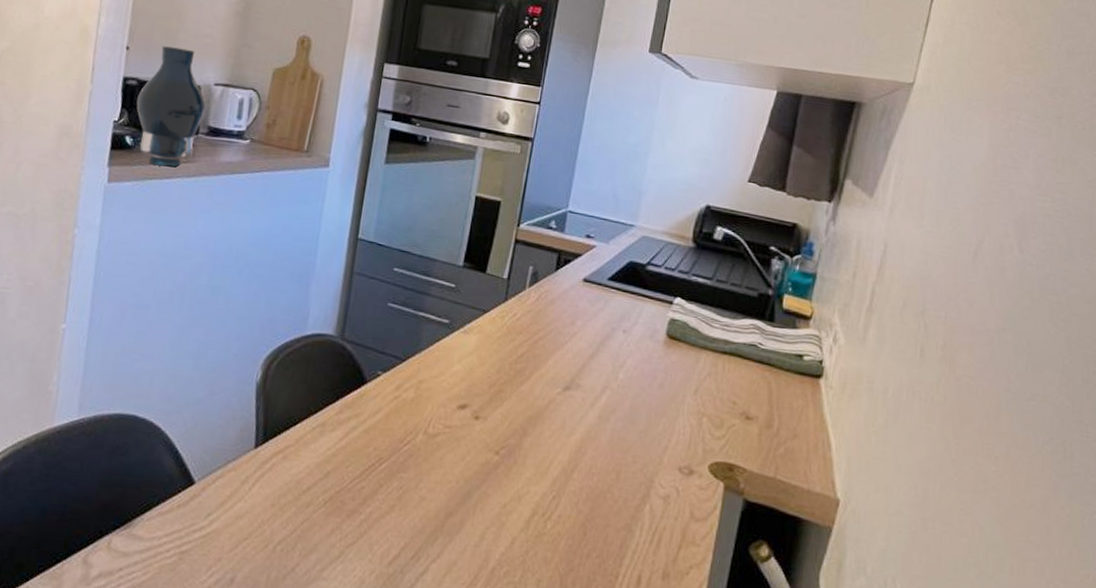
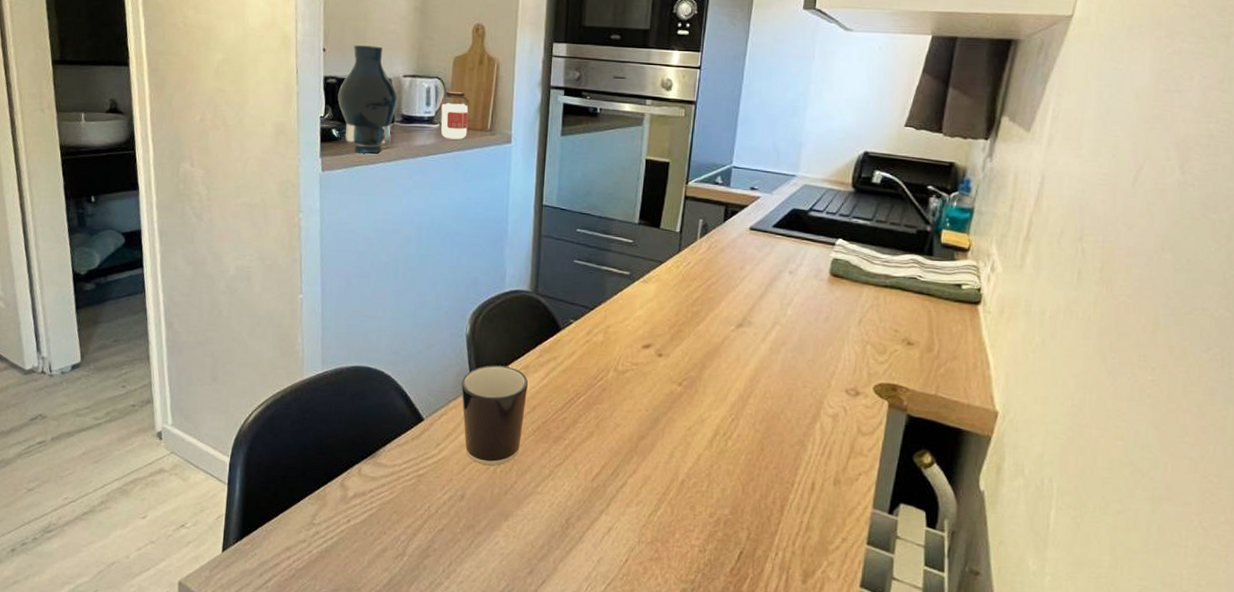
mug: none [241,420,324,543] -> present [461,365,528,465]
jar: none [251,104,287,159] -> present [440,91,470,140]

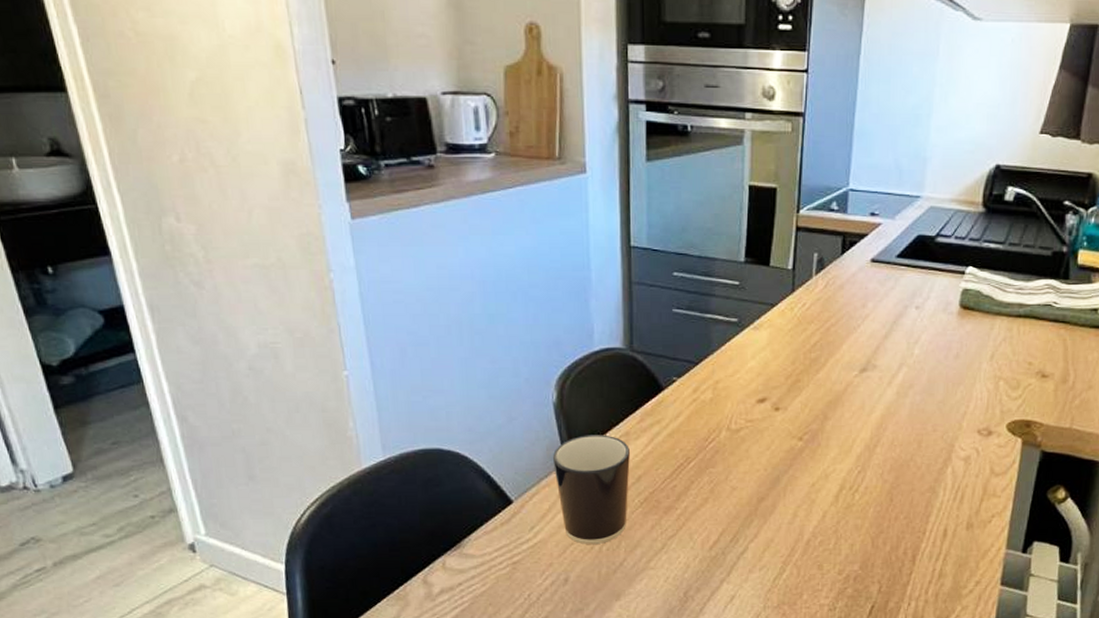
vase: present [338,45,398,154] -> none [359,54,438,195]
jar: present [440,91,470,140] -> none [493,110,531,171]

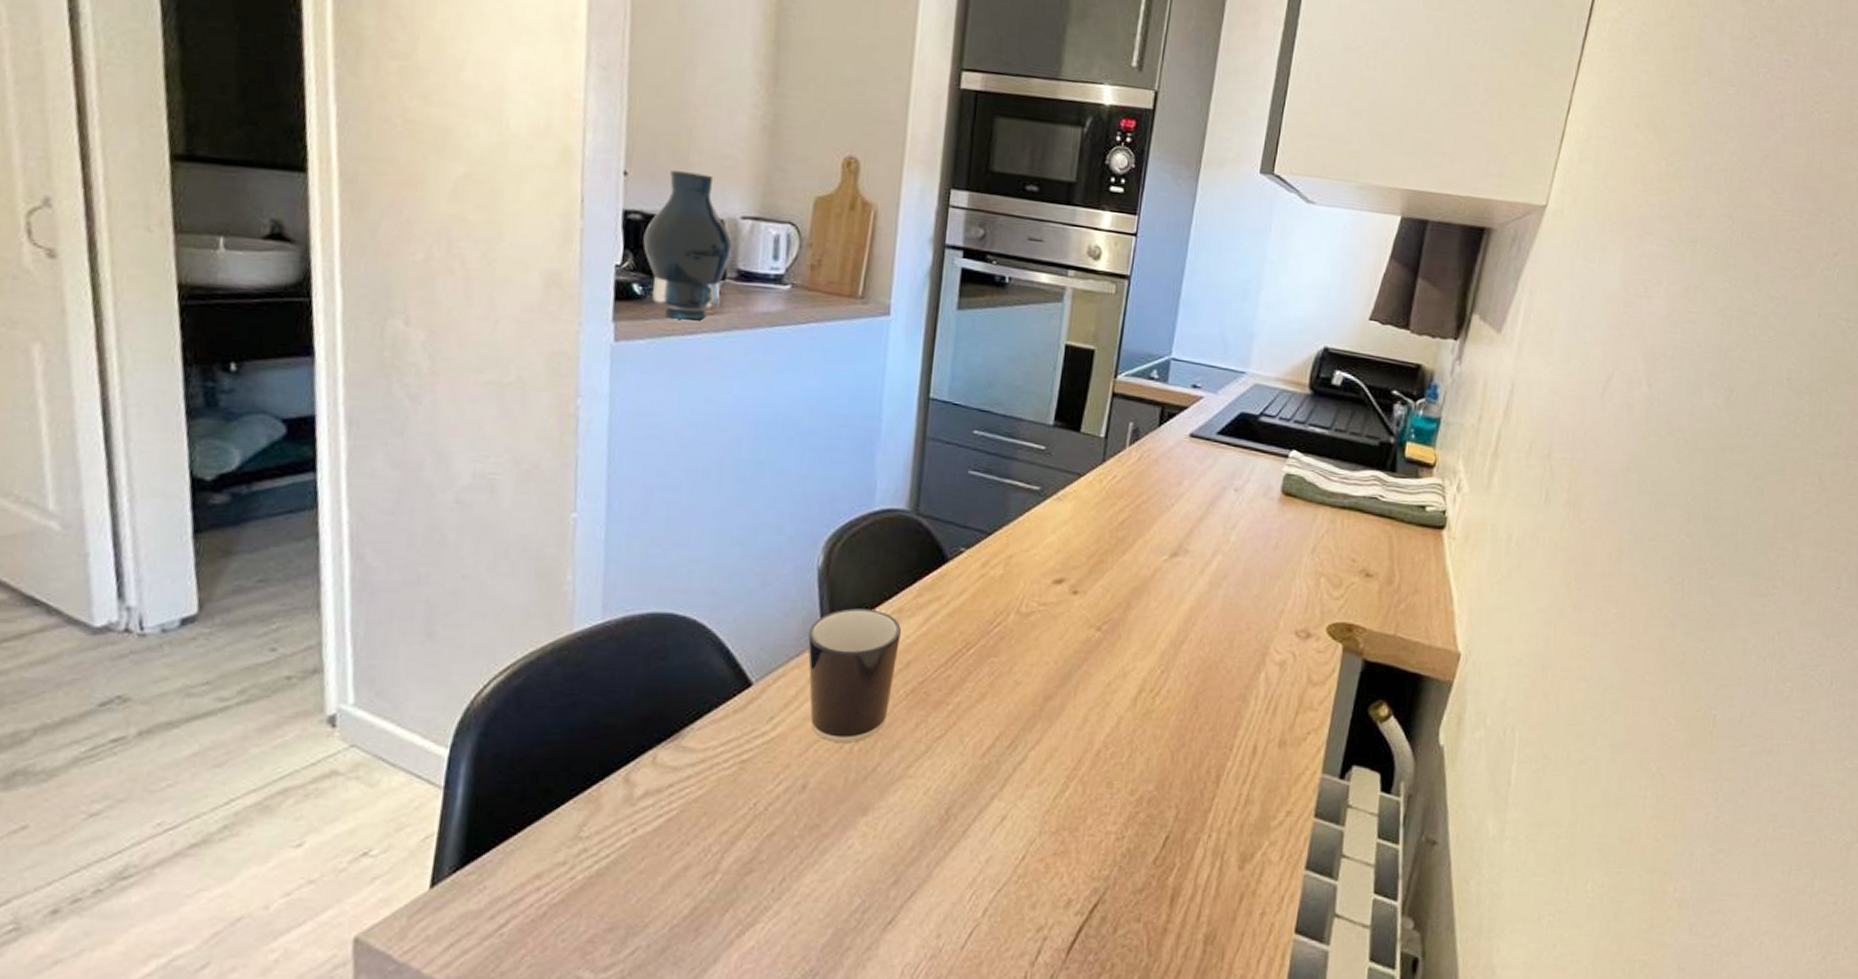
vase: none [359,54,438,195] -> present [643,170,733,321]

